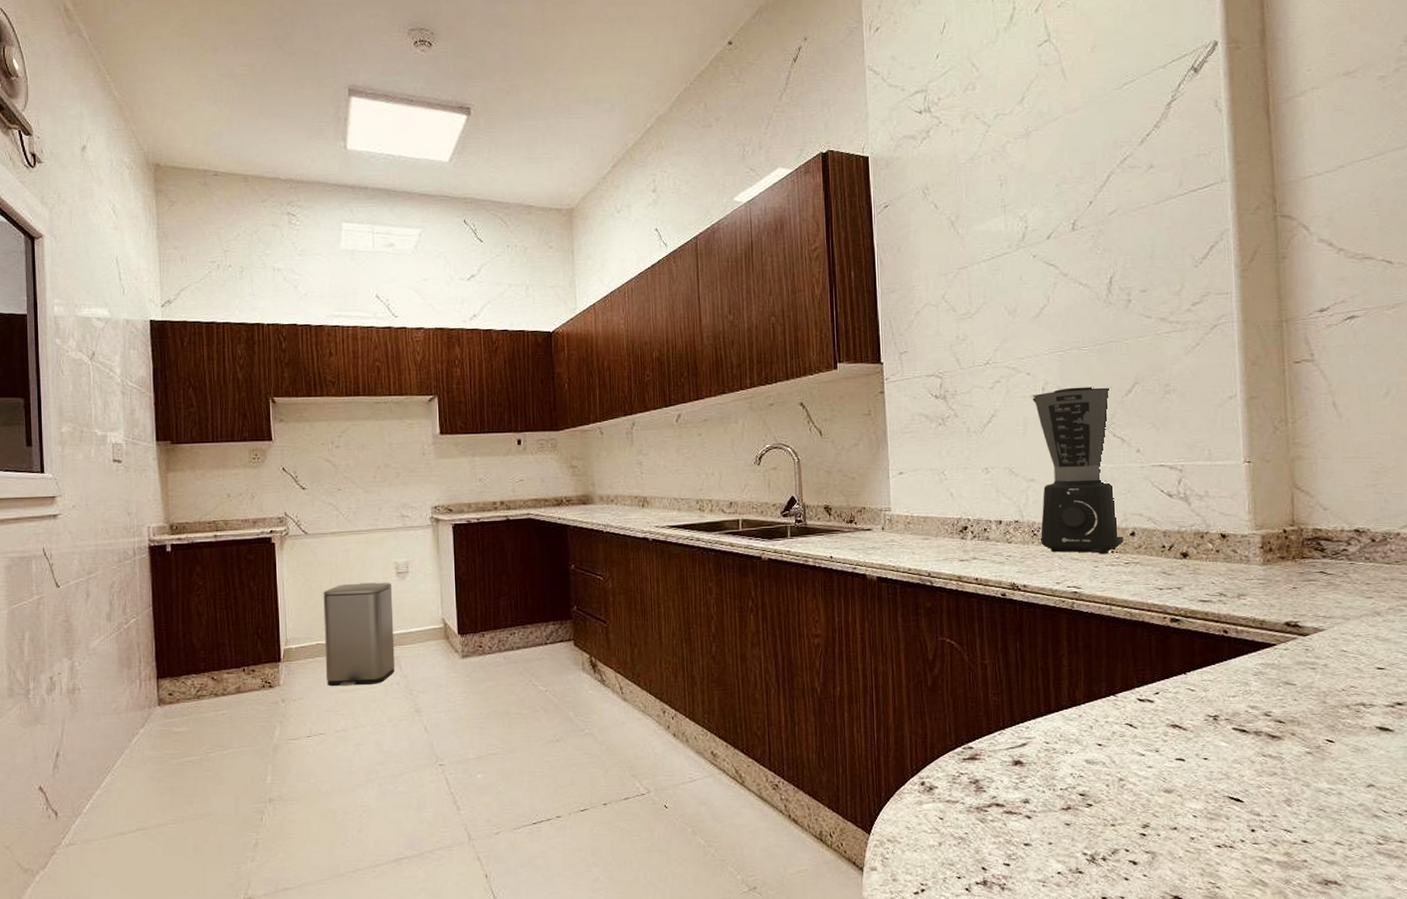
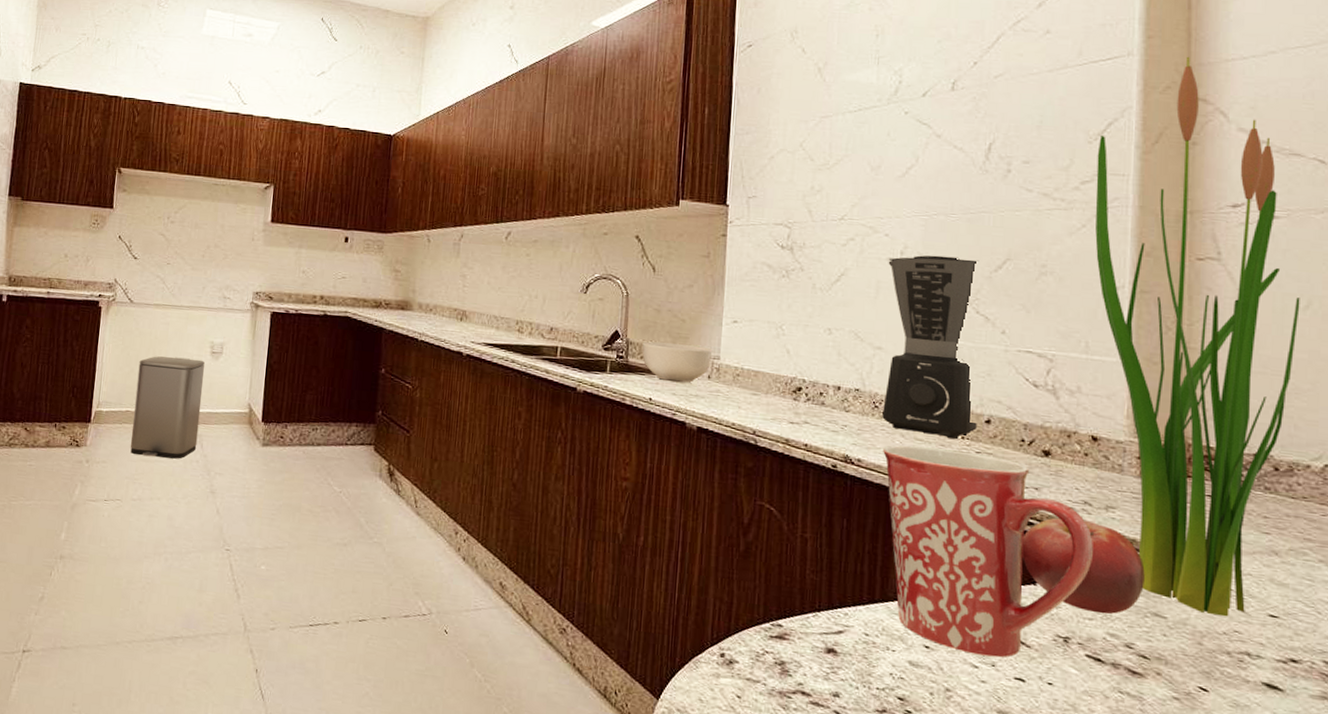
bowl: none [817,501,884,538] -> present [642,341,713,384]
mug: none [1045,564,1231,744] -> present [883,445,1093,657]
fruit: none [1171,609,1275,690] -> present [1021,518,1145,614]
plant: none [1203,177,1381,676] -> present [1095,56,1300,617]

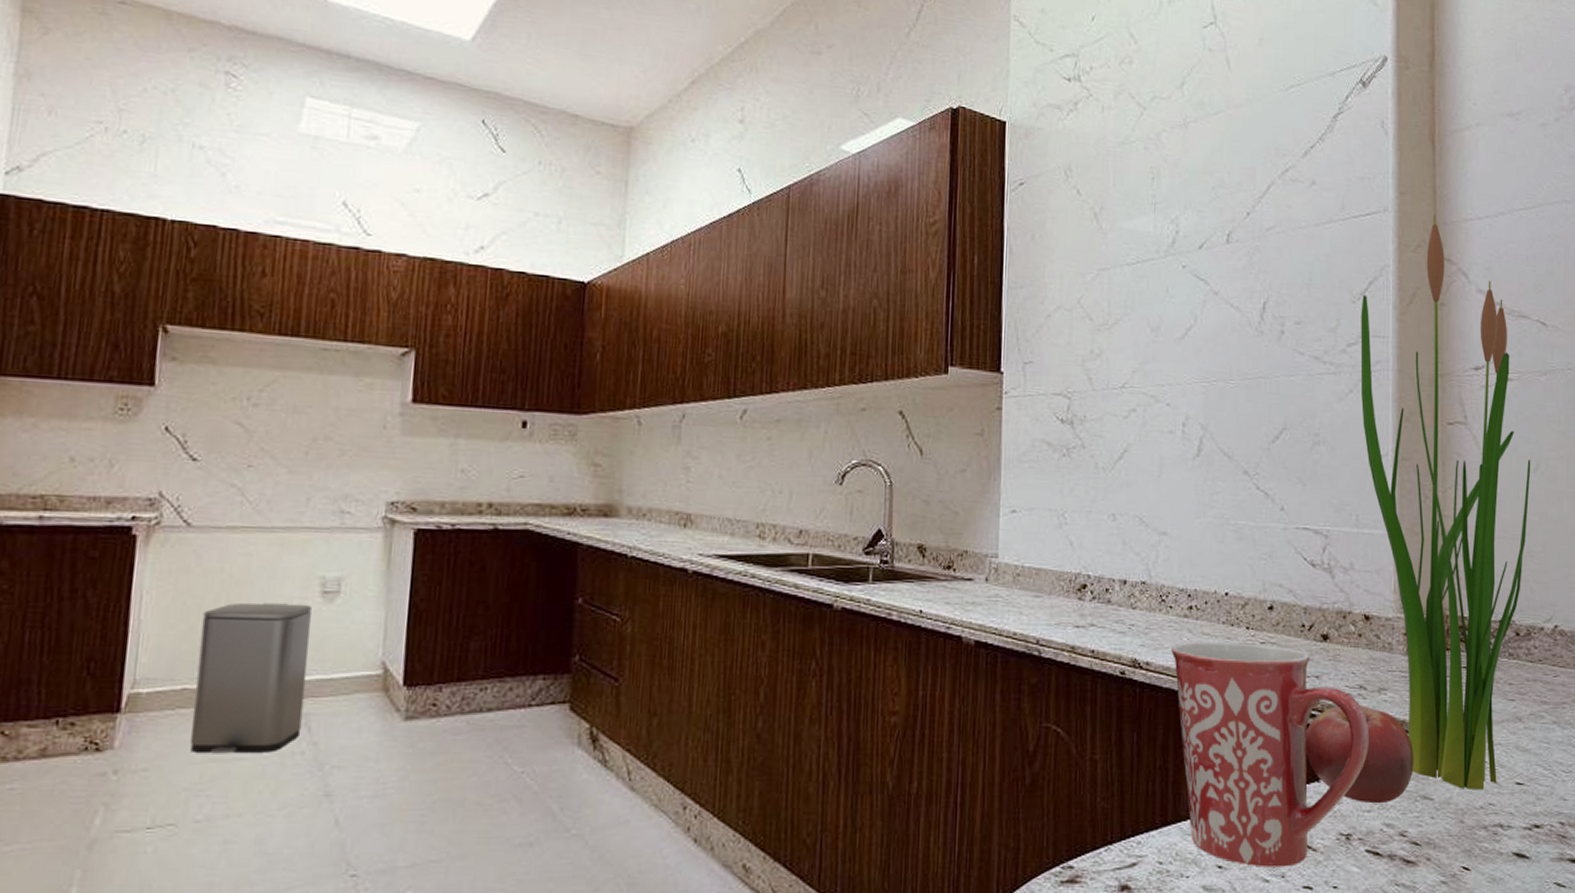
bowl: present [642,341,713,384] -> none [909,540,990,589]
blender: present [882,255,979,440] -> none [1169,426,1261,631]

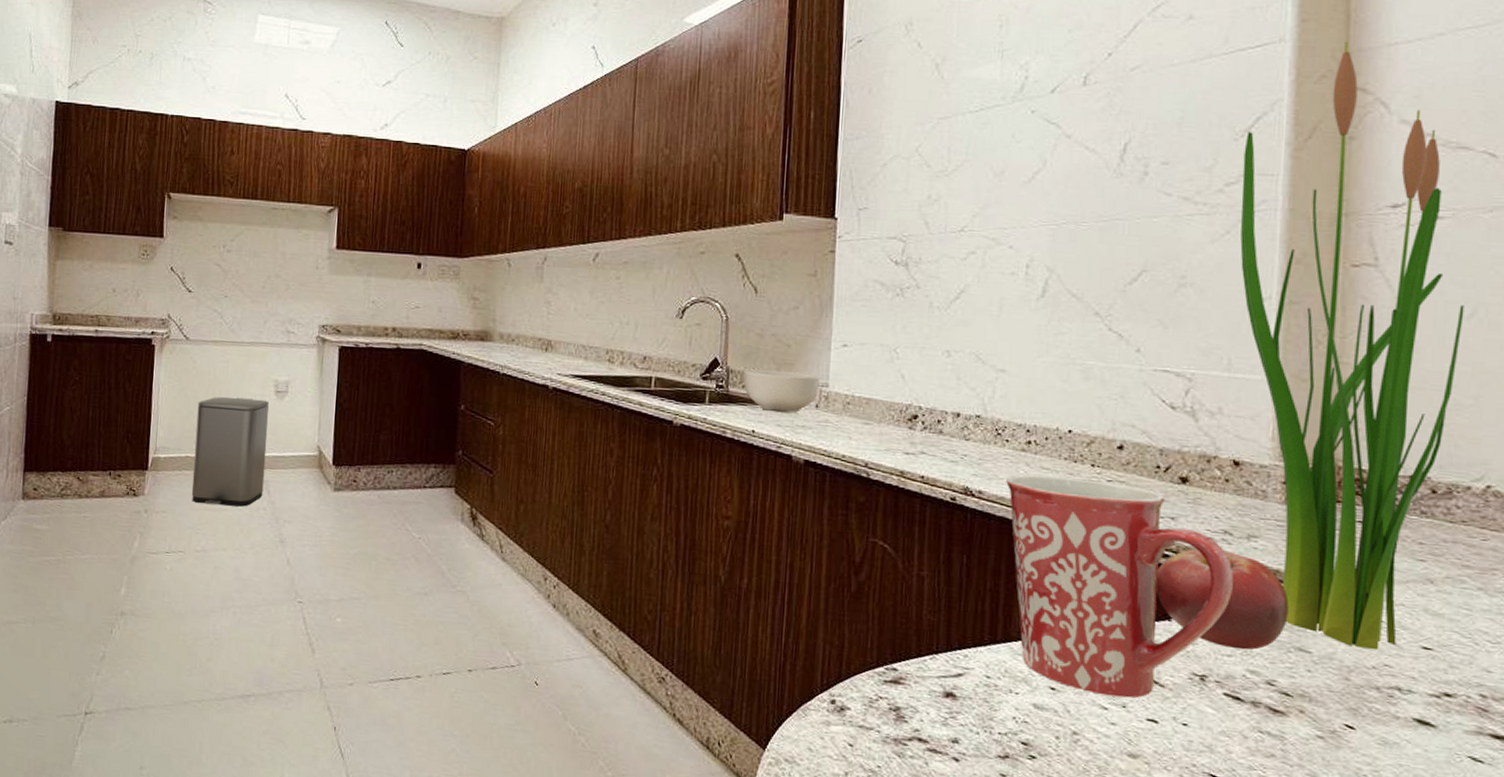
bowl: none [909,540,990,589] -> present [743,369,821,414]

